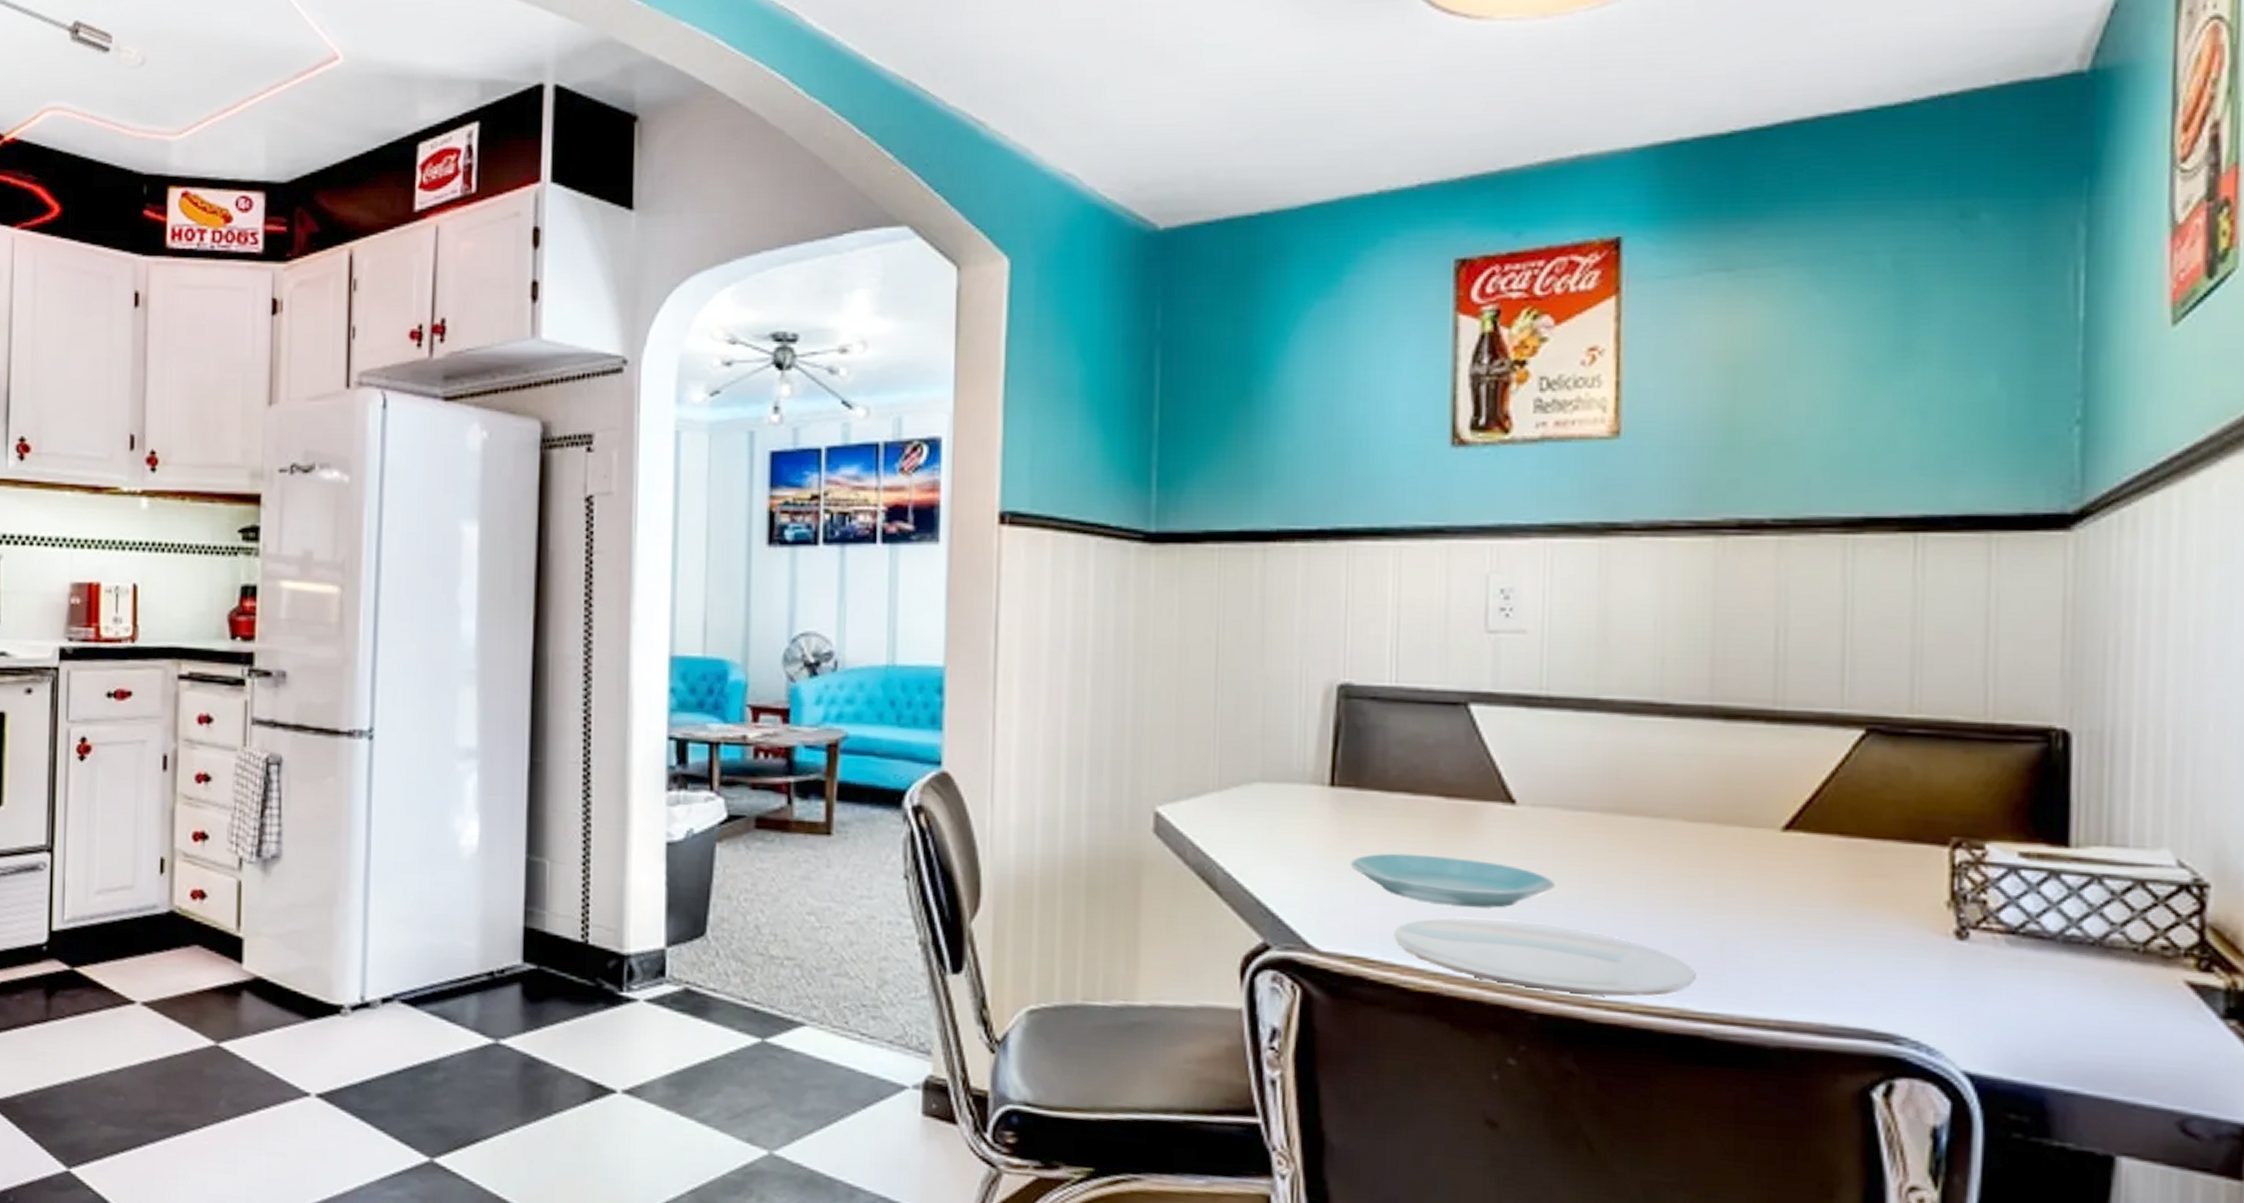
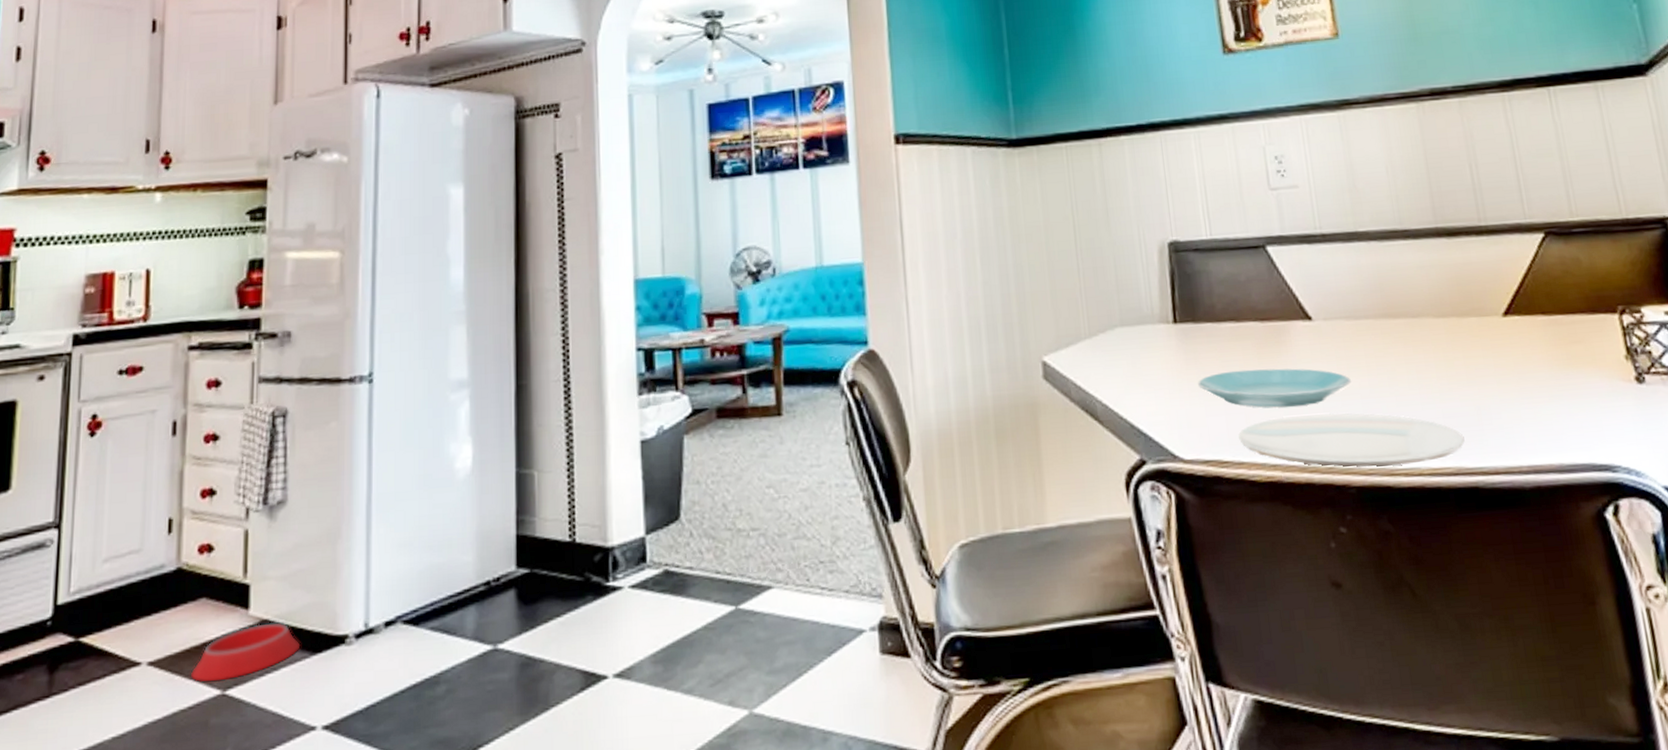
pet bowl: none [185,980,295,1033] -> present [191,622,301,683]

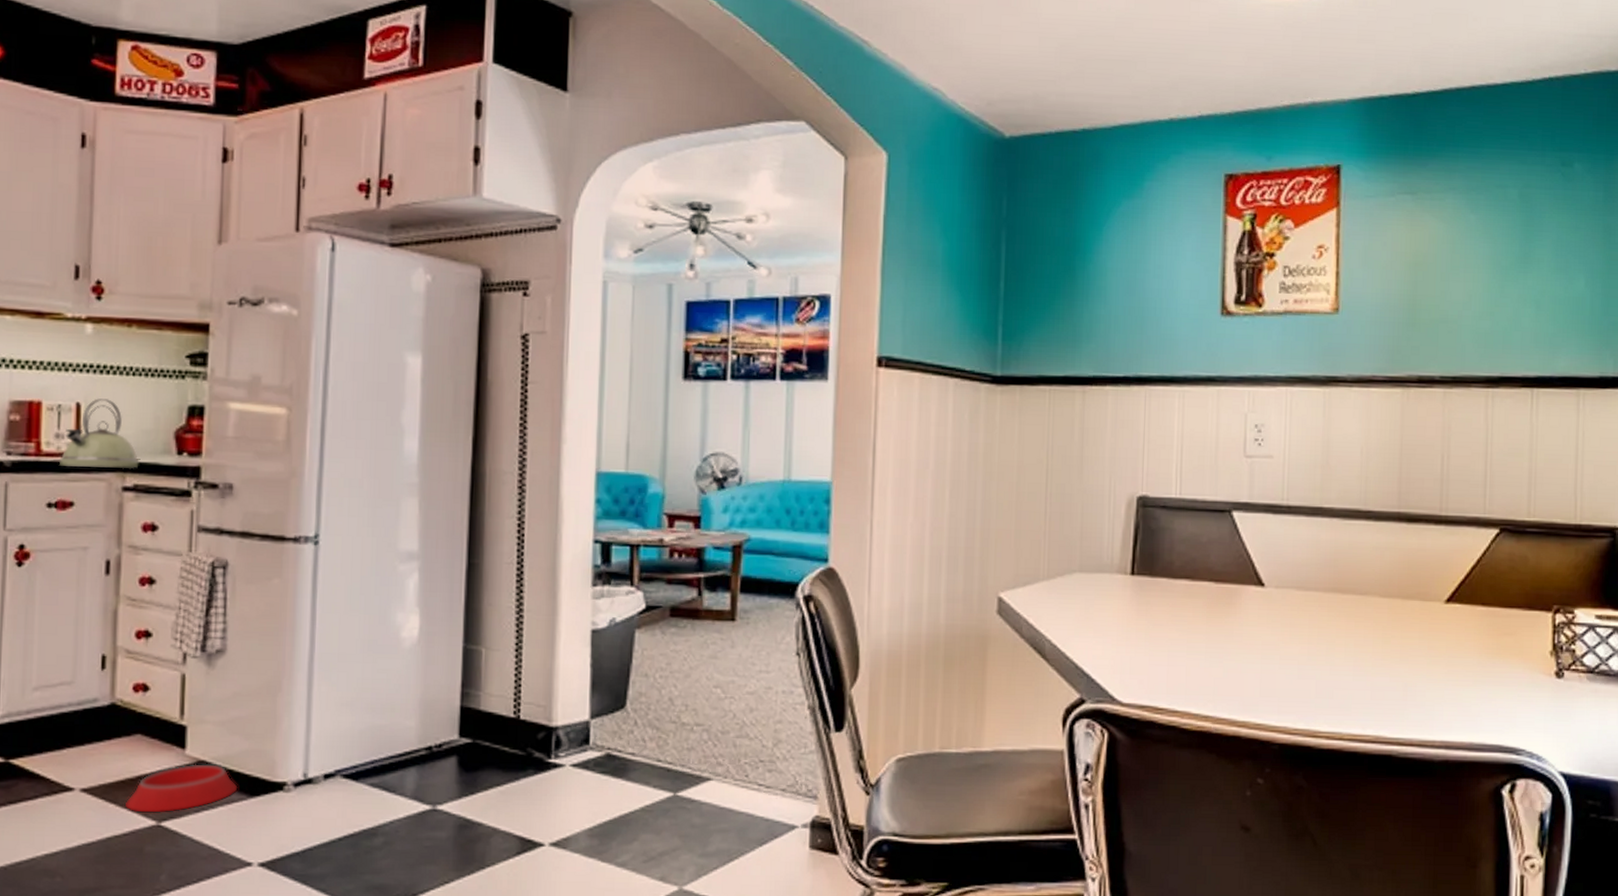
kettle: none [129,262,205,334] -> present [58,398,140,470]
plate: present [1197,368,1351,408] -> none [1145,625,1291,665]
plate: present [1238,413,1465,467] -> none [1177,674,1387,729]

